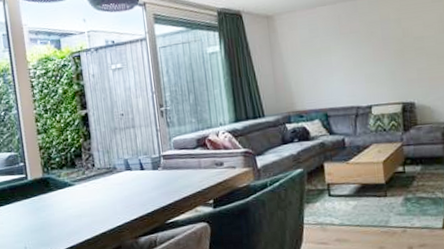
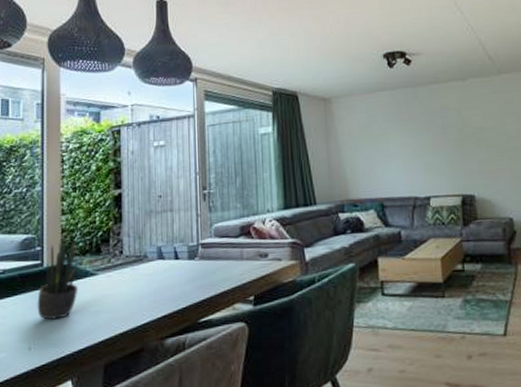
potted plant: none [26,151,61,224] -> present [37,235,79,320]

